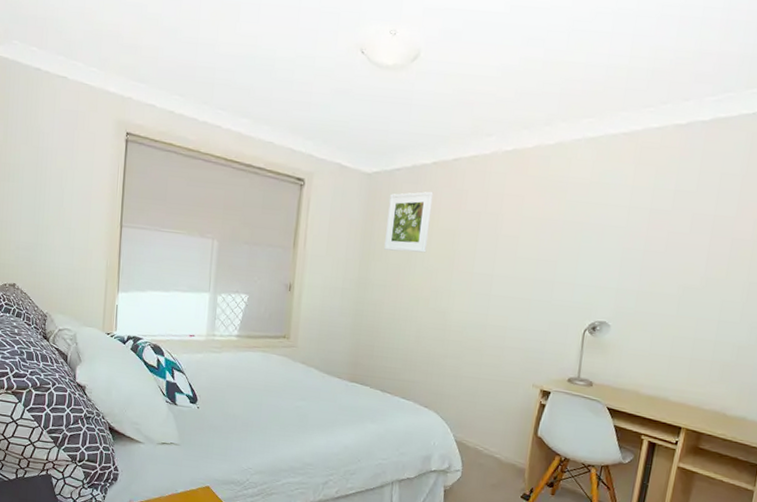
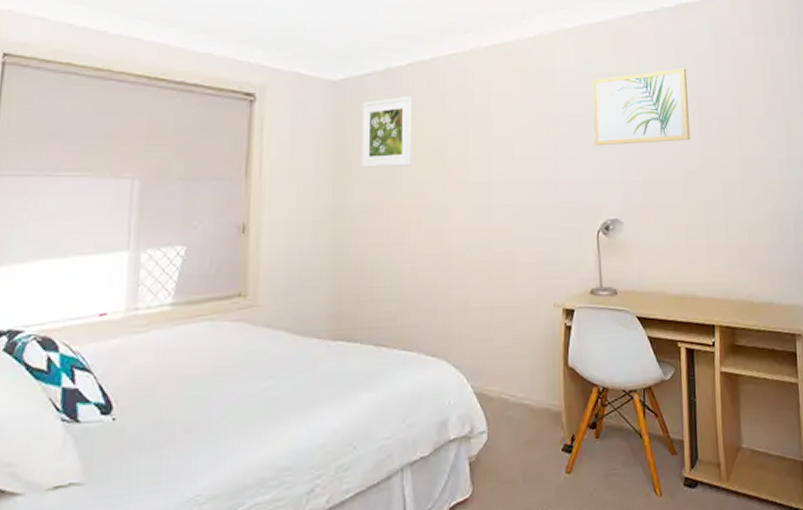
wall art: none [595,185,708,258] -> present [591,68,690,146]

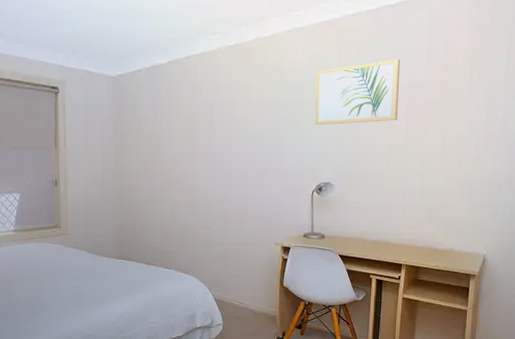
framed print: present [362,95,413,168] -> none [135,87,172,141]

